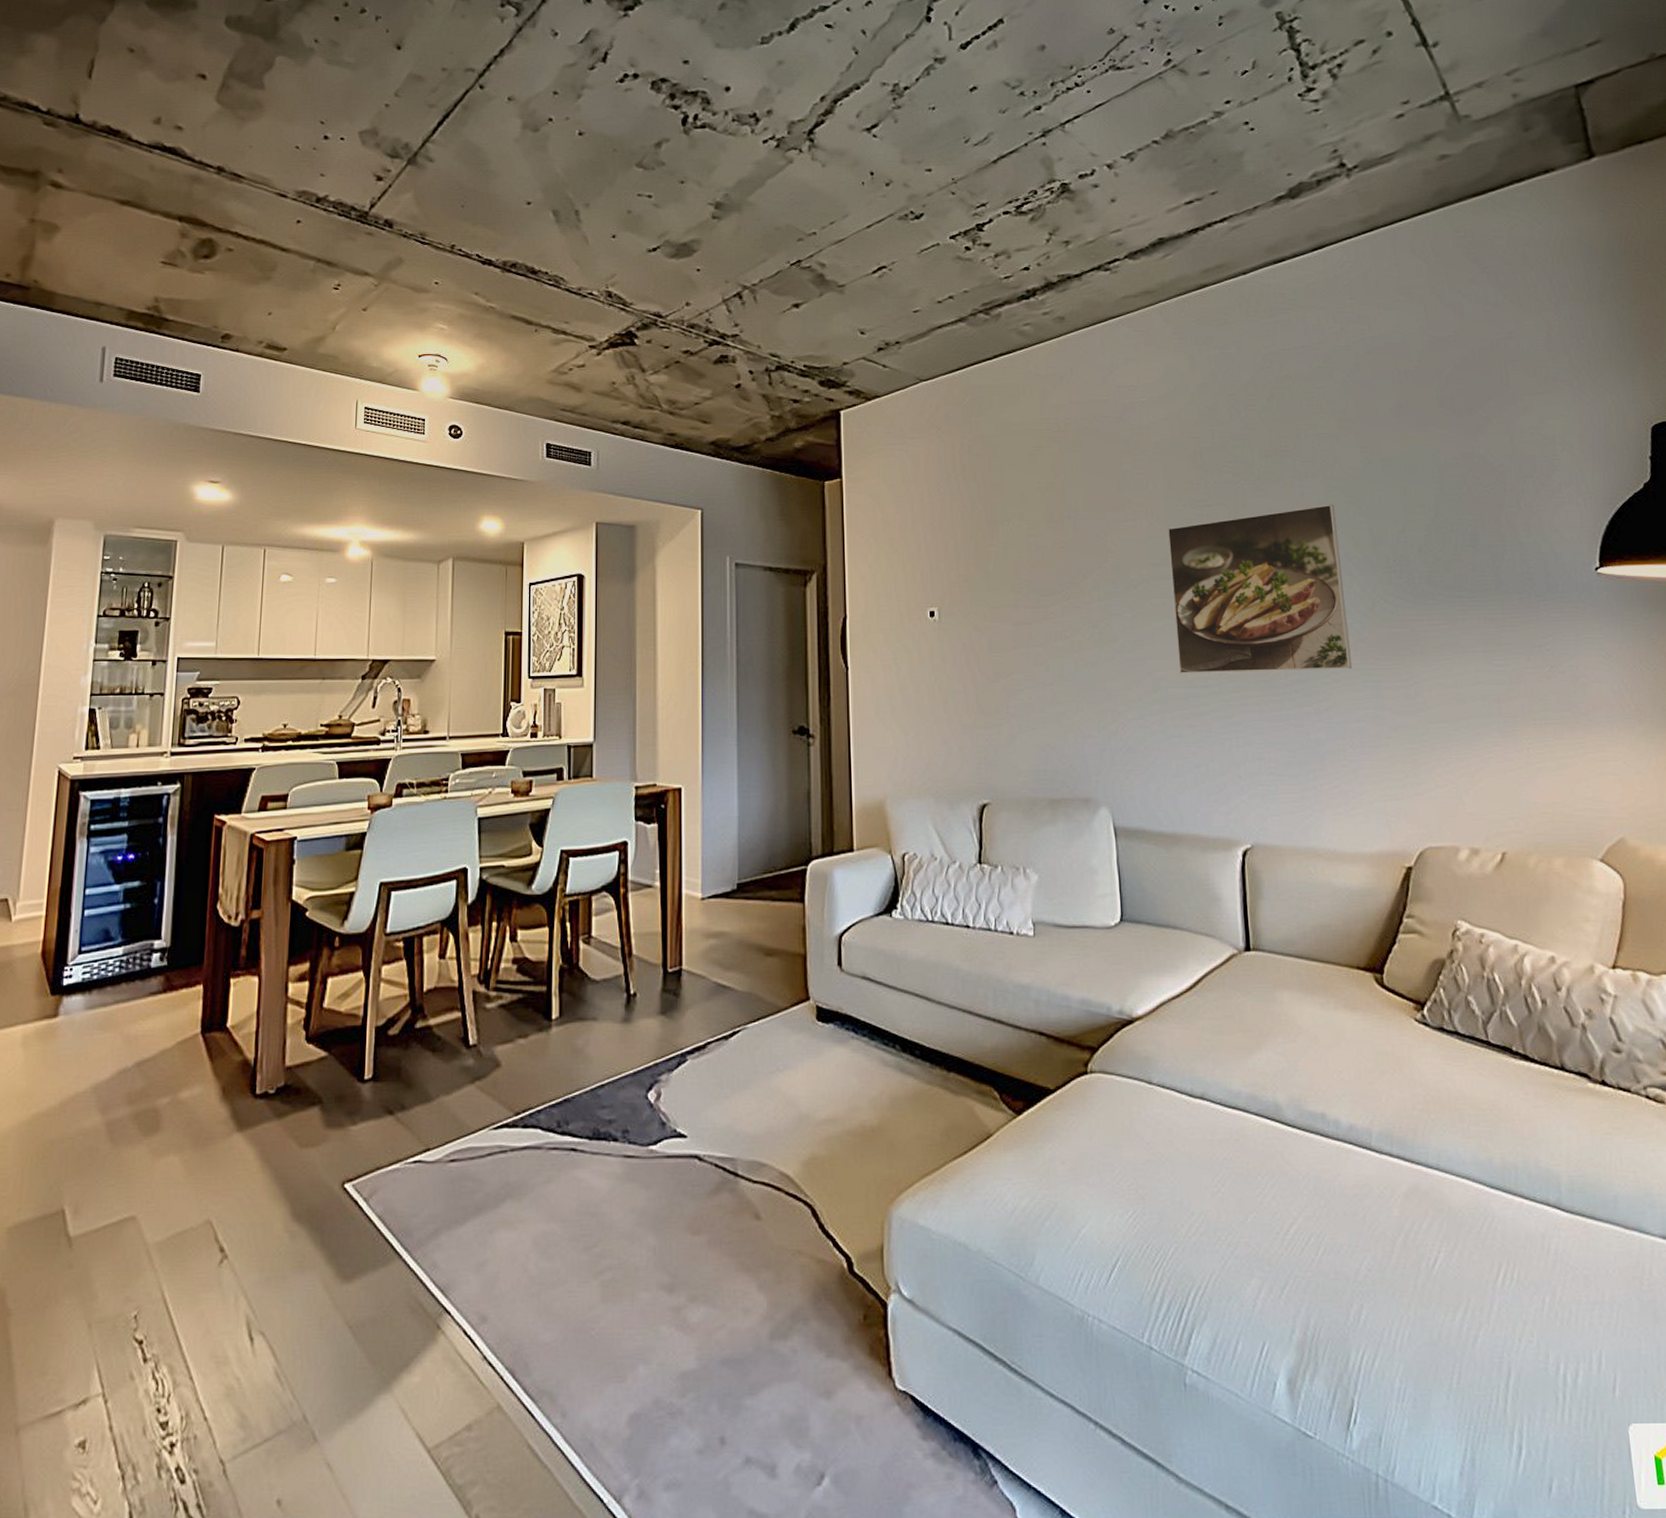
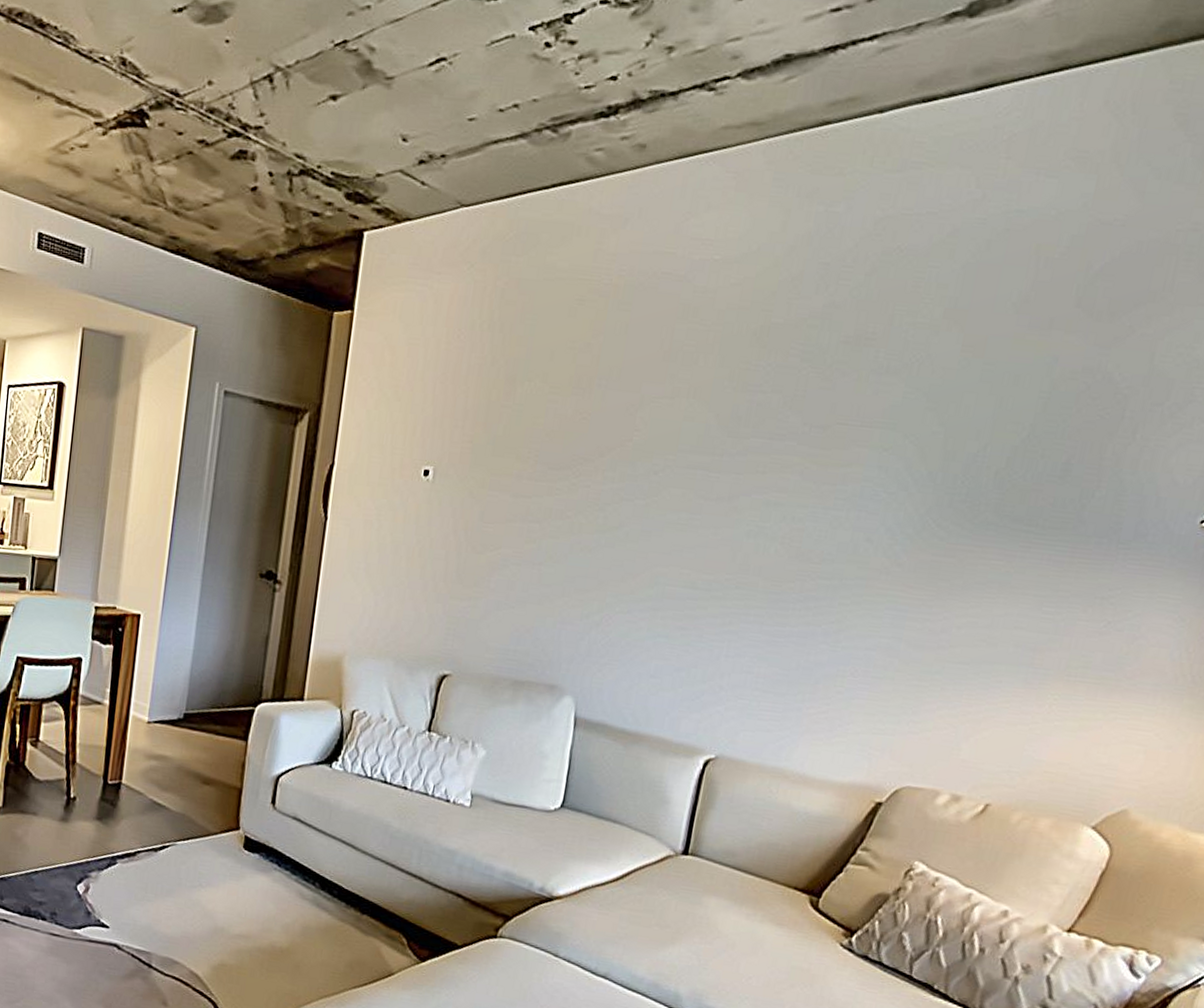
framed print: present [1167,504,1352,673] -> none [683,407,910,594]

